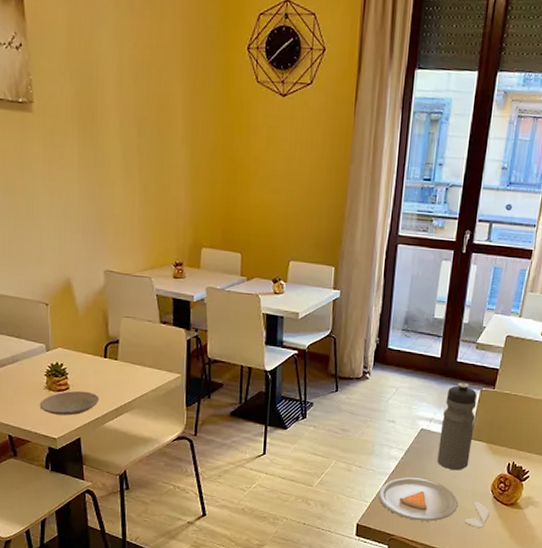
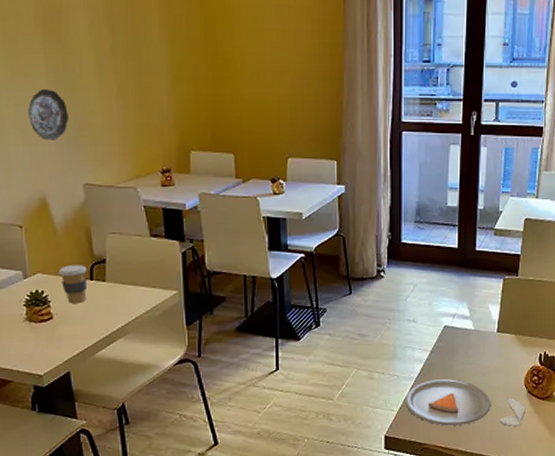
plate: present [39,390,100,416] -> none [20,319,89,349]
decorative plate: none [60,180,96,229] -> present [28,88,69,140]
coffee cup: none [76,342,102,377] -> present [58,264,88,303]
water bottle: present [437,382,477,471] -> none [465,272,501,367]

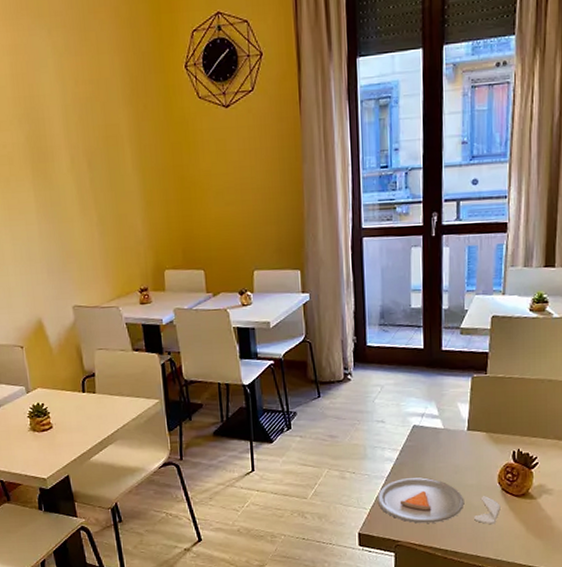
decorative plate: present [28,88,69,140] -> none [23,222,57,269]
coffee cup: present [58,264,88,303] -> none [55,378,80,414]

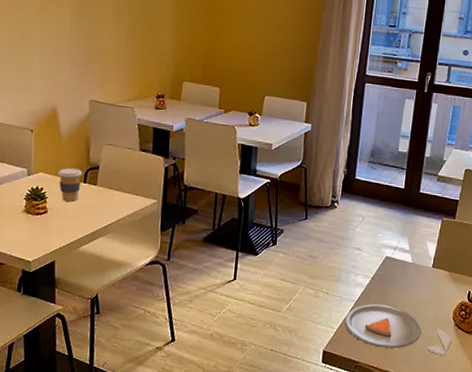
coffee cup: none [55,378,80,414] -> present [57,167,82,202]

